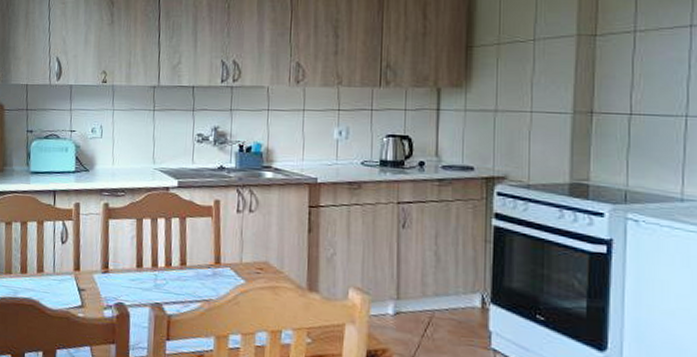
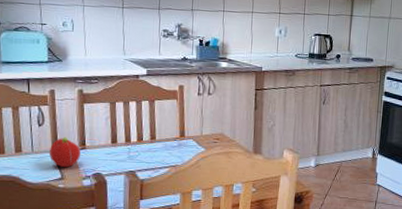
fruit: none [71,257,103,293] -> present [50,137,80,167]

